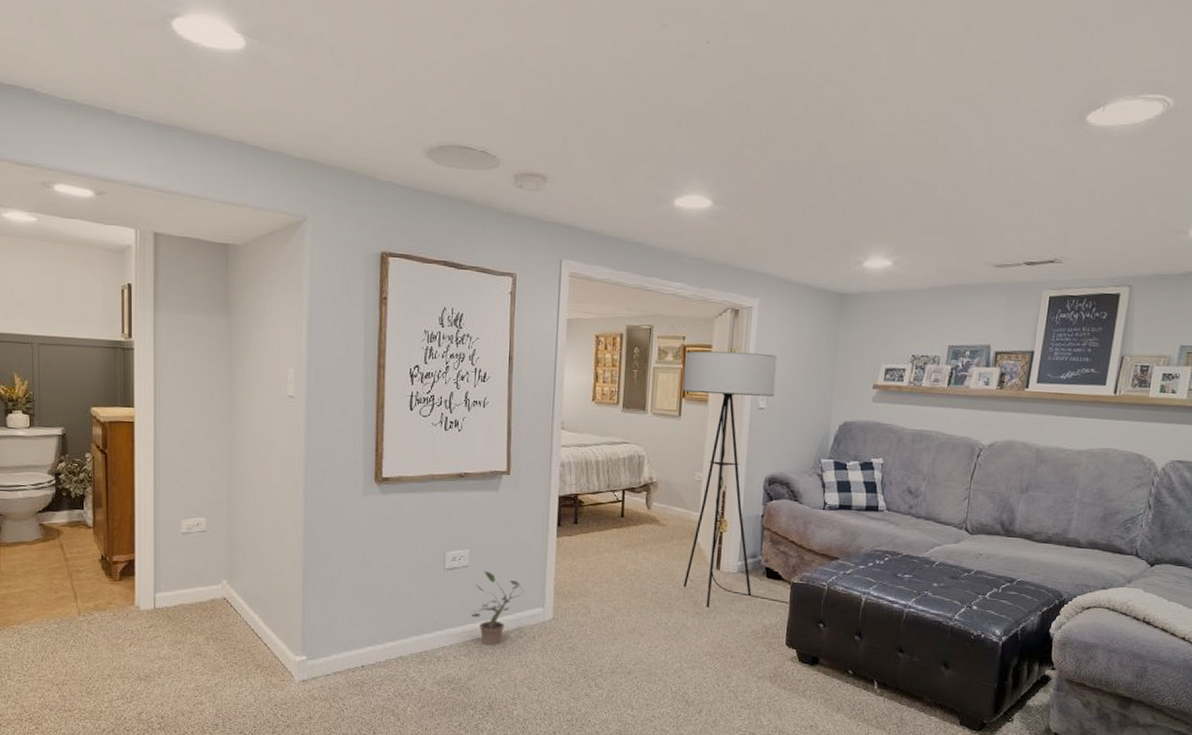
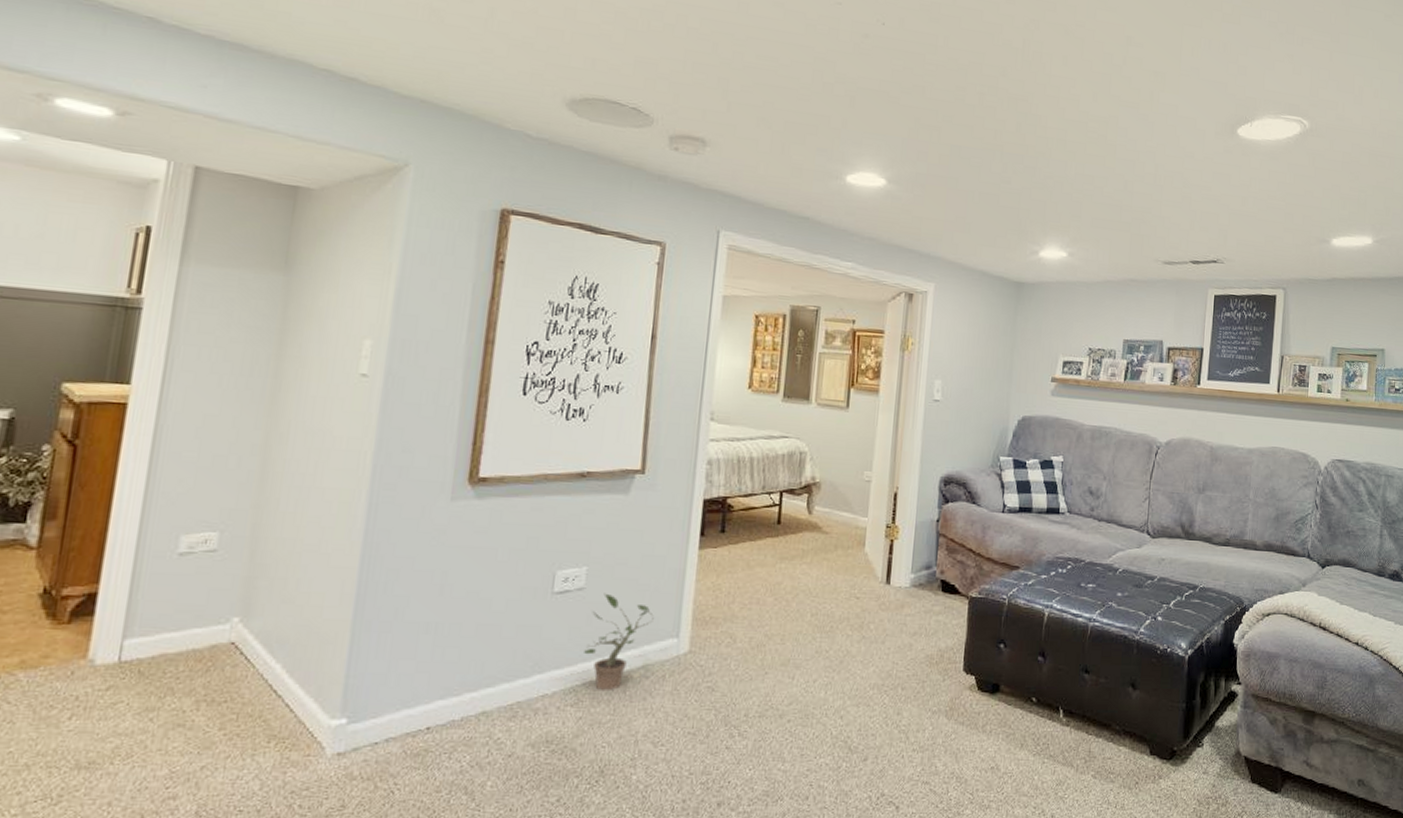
floor lamp: present [683,350,790,607] -> none [848,336,968,630]

